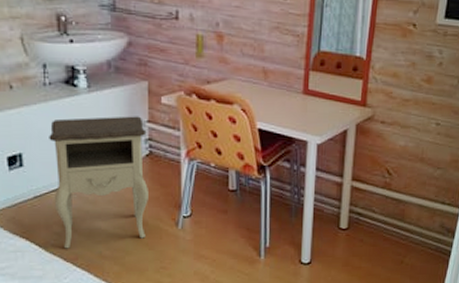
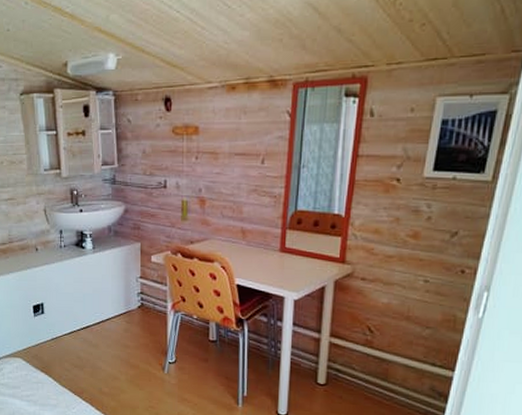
nightstand: present [49,116,148,249] -> none [63,272,140,384]

